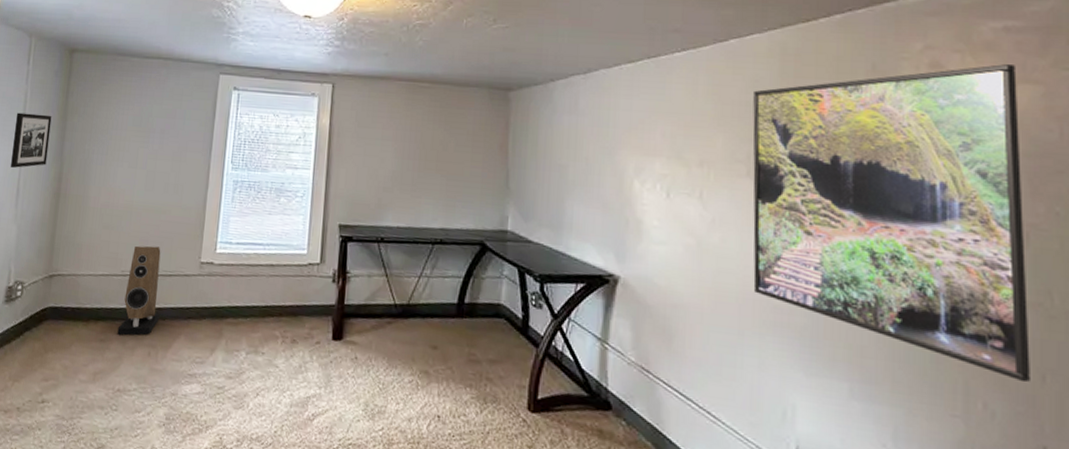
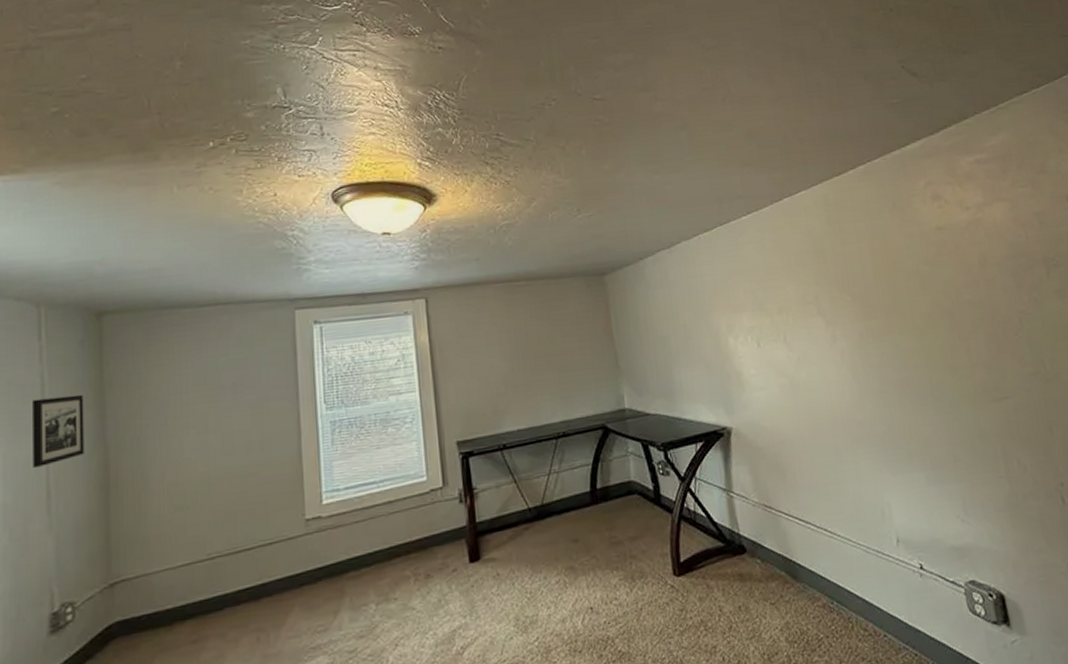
speaker: present [117,246,161,336] -> none [213,515,264,629]
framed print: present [752,64,1030,383] -> none [810,189,1043,437]

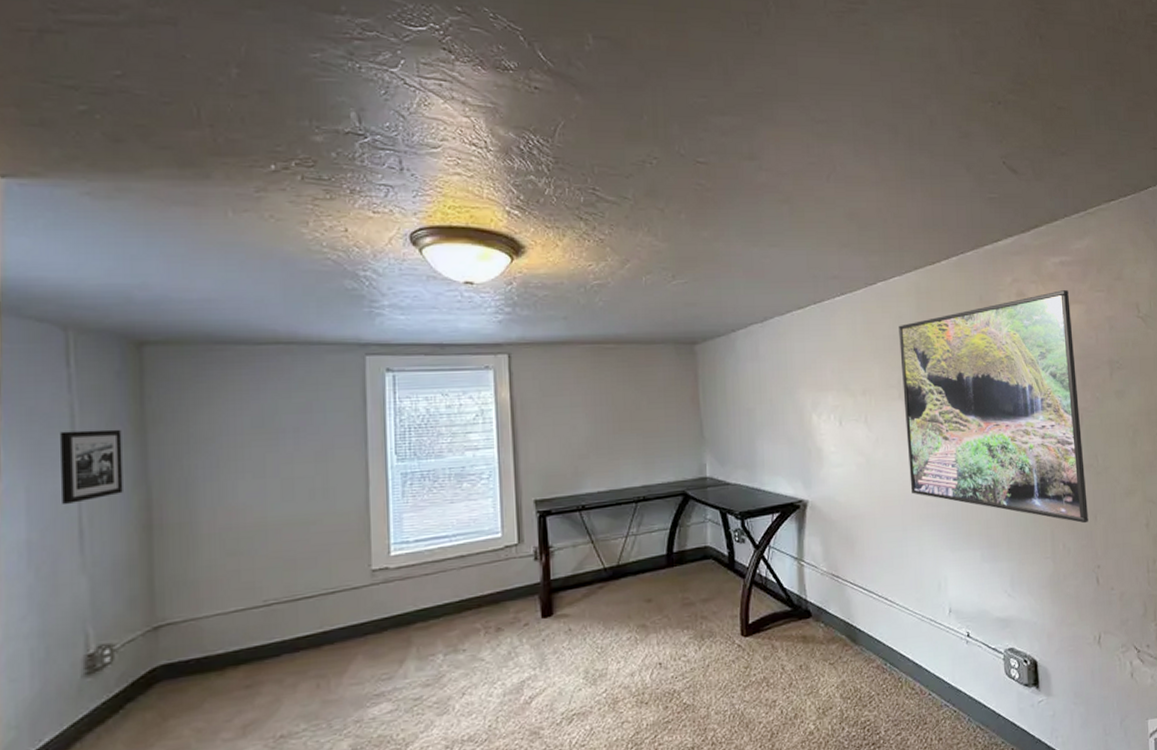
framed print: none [810,189,1043,437] -> present [899,290,1088,524]

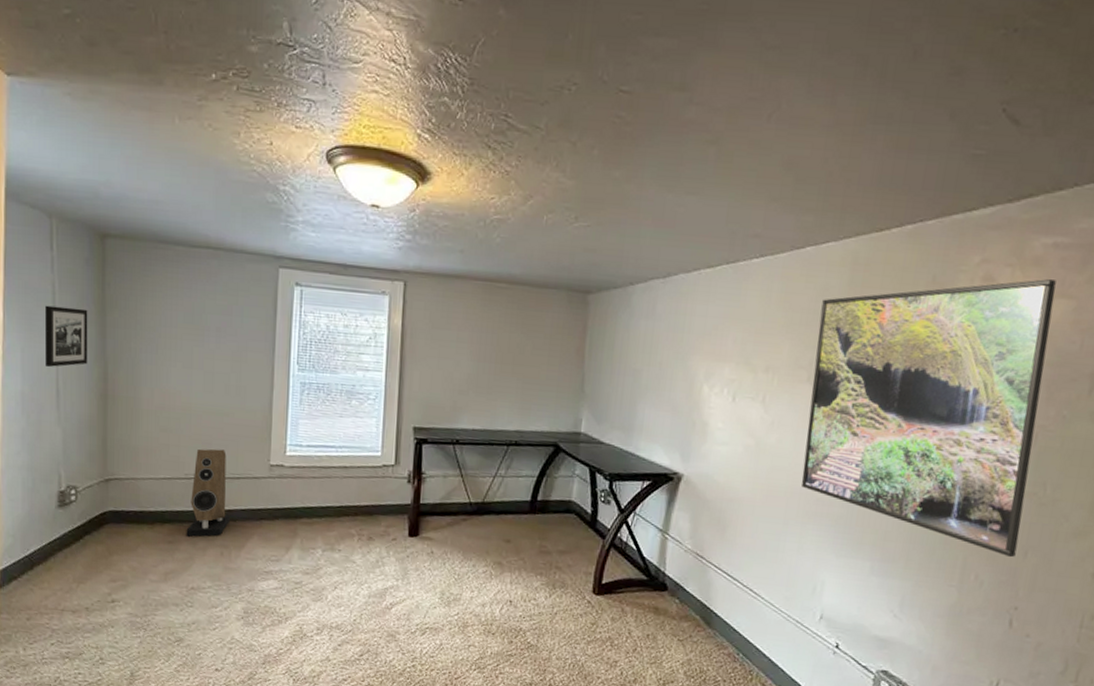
speaker: none [269,563,326,675] -> present [186,449,230,537]

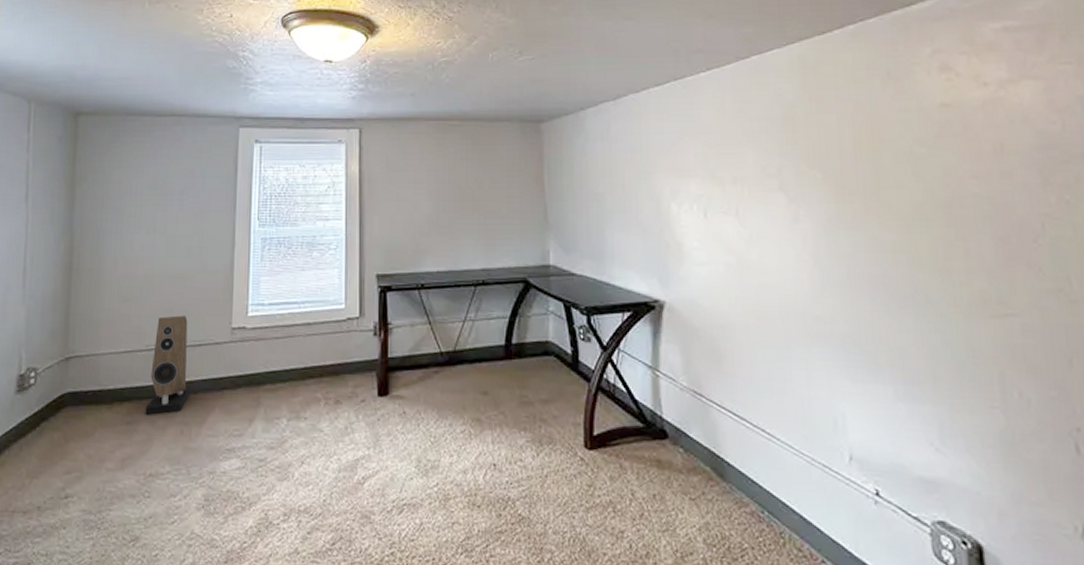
picture frame: present [45,305,88,367] -> none [15,185,58,245]
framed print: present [801,279,1056,558] -> none [778,63,1059,368]

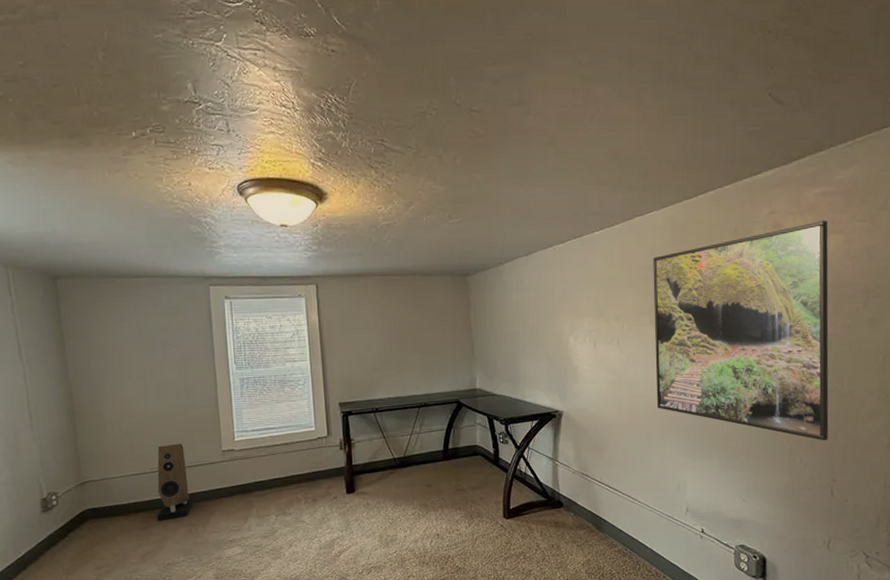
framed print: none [778,63,1059,368] -> present [653,221,829,441]

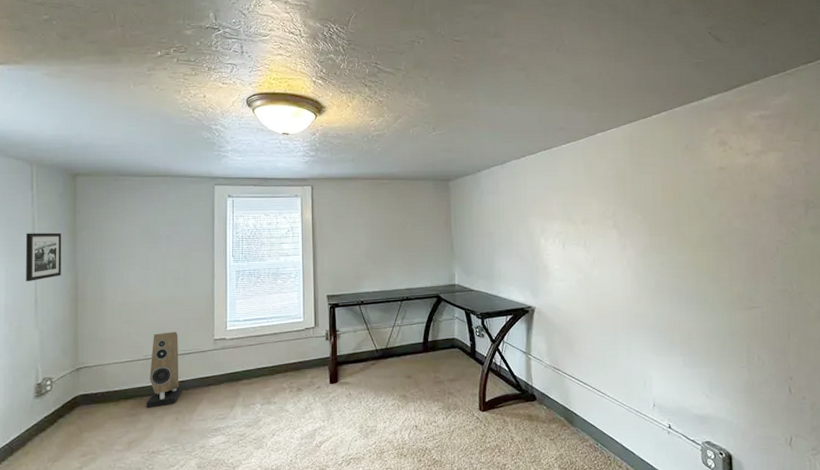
picture frame: none [10,341,54,394] -> present [26,232,62,281]
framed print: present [653,221,829,441] -> none [614,140,782,340]

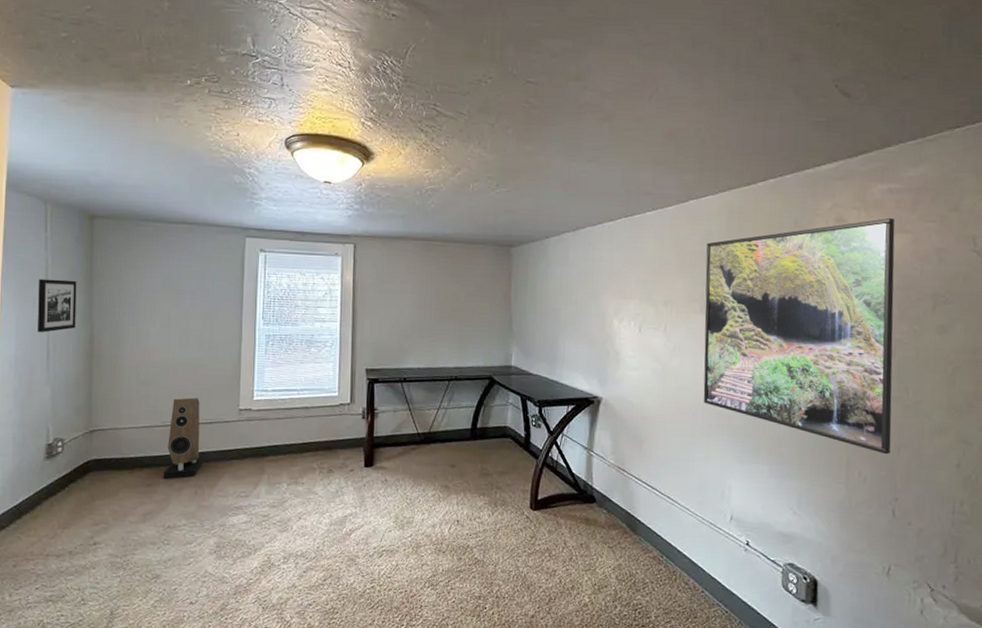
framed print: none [614,140,782,340] -> present [703,218,895,455]

